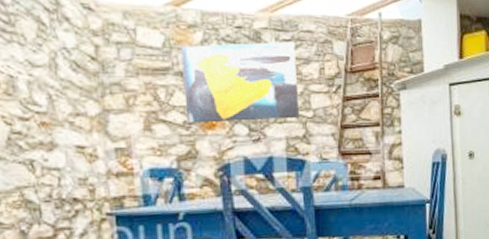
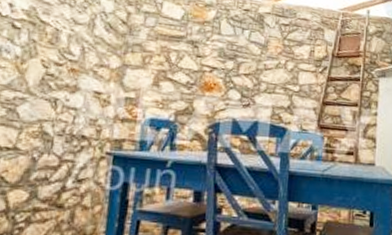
wall art: present [181,41,299,123] -> none [189,20,292,91]

